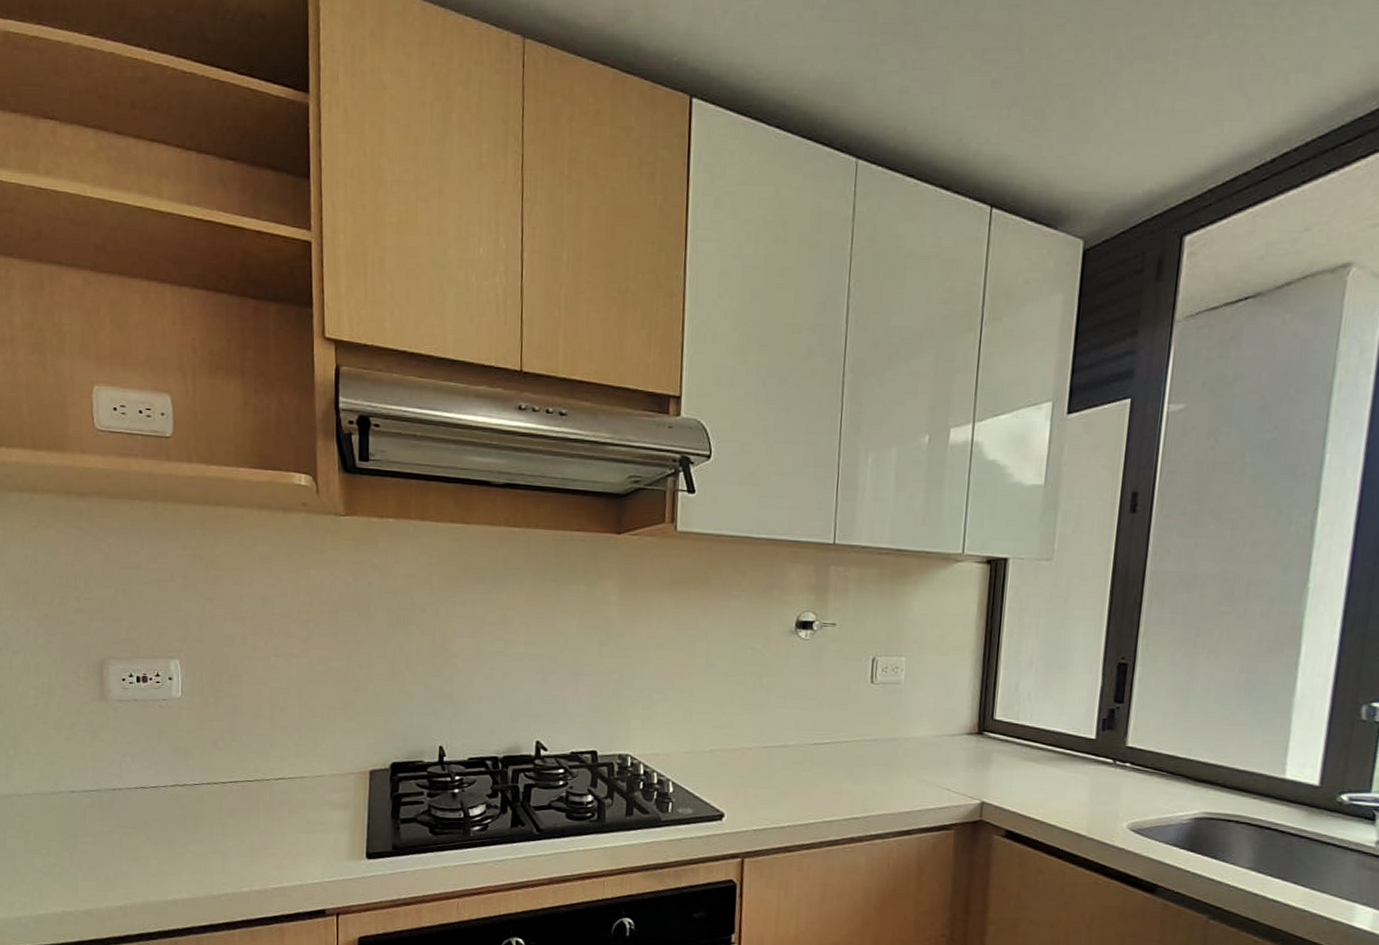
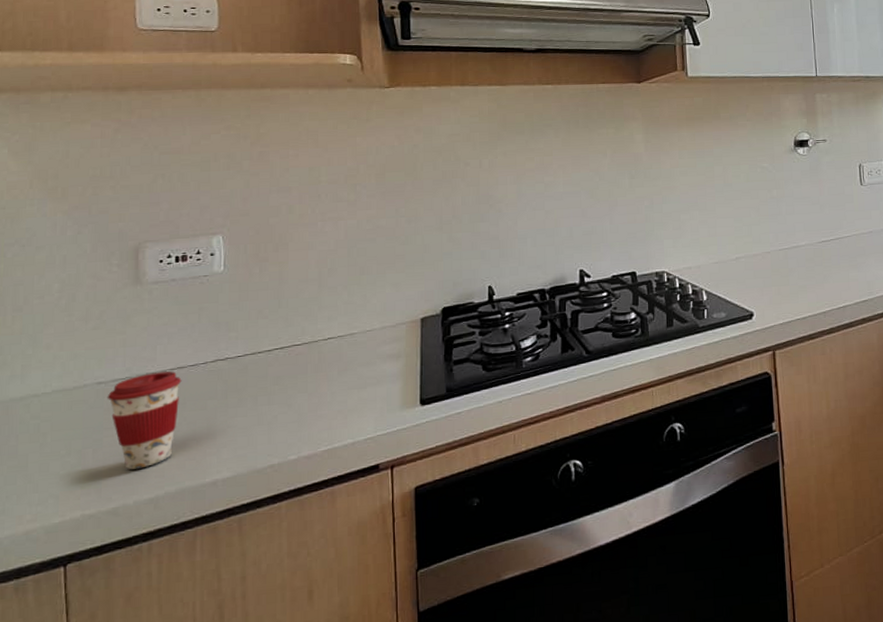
coffee cup: none [79,788,145,878] -> present [107,371,182,470]

